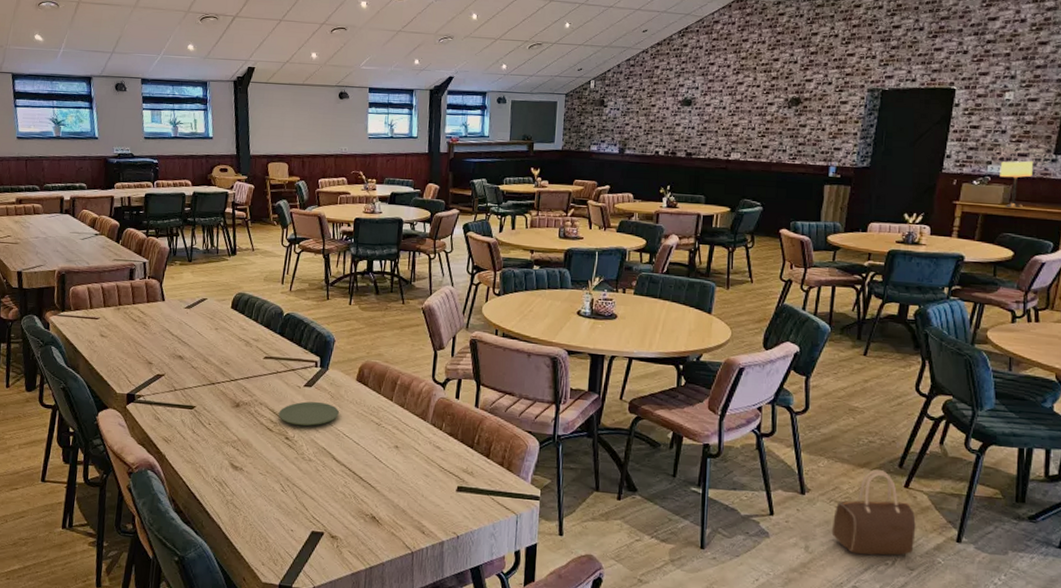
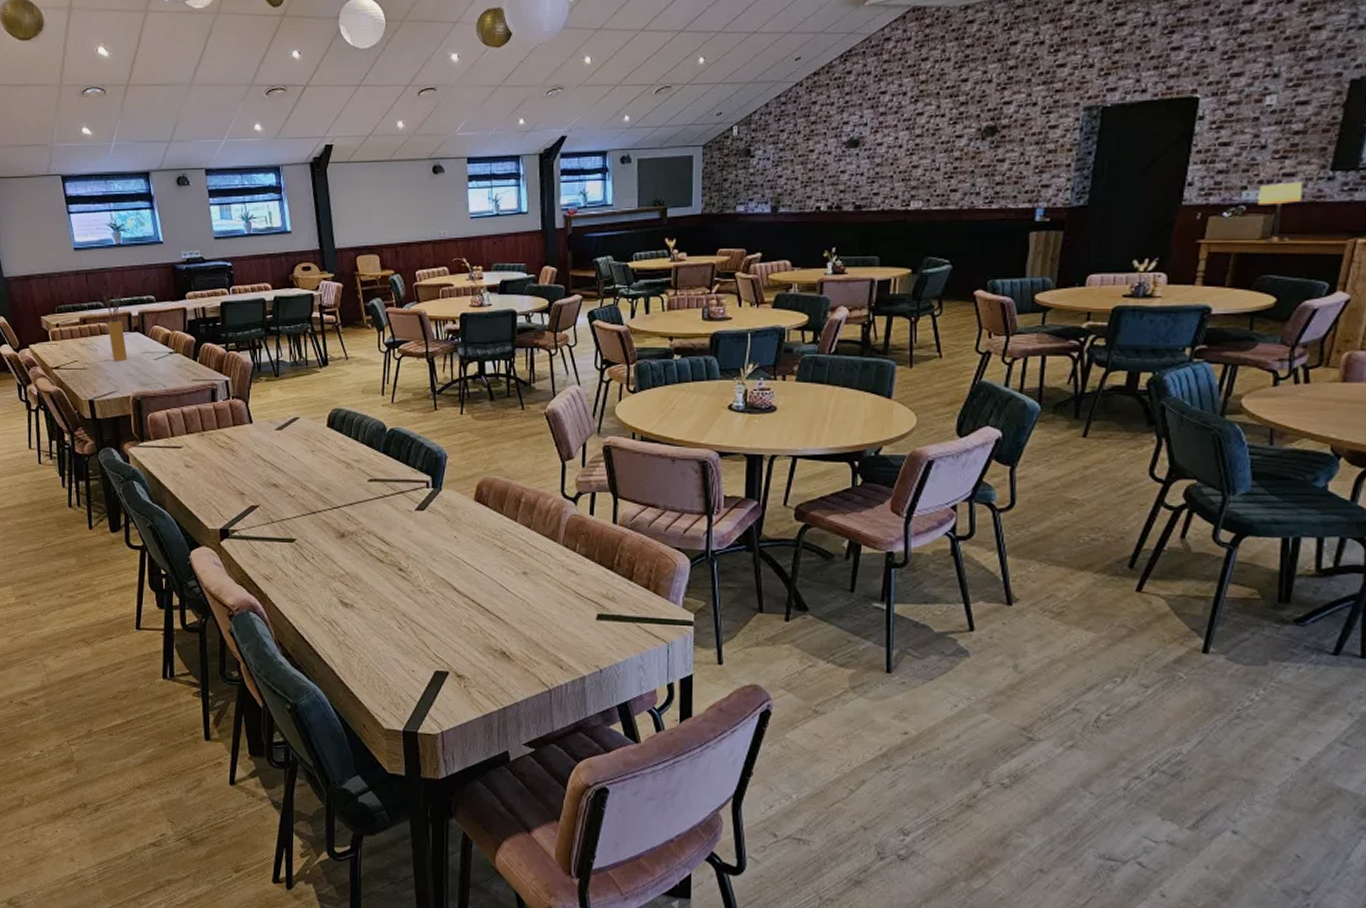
vase: none [38,172,60,239] -> present [102,285,128,361]
plate: present [278,401,339,427] -> none [389,526,457,555]
handbag: present [831,469,916,556] -> none [1046,571,1151,673]

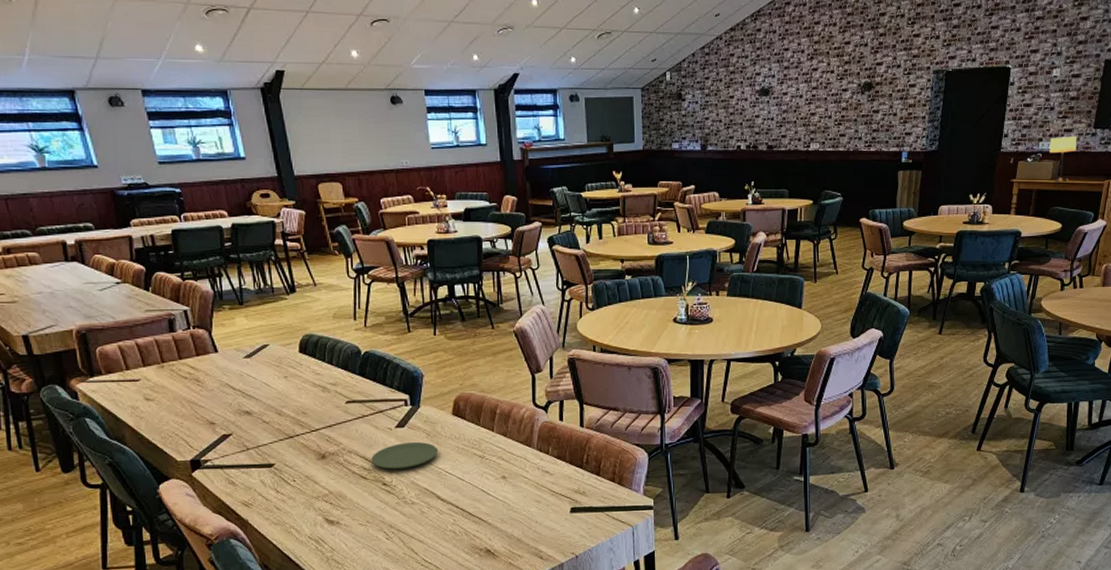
vase: present [102,285,128,361] -> none [27,211,66,293]
plate: none [389,526,457,555] -> present [371,441,438,470]

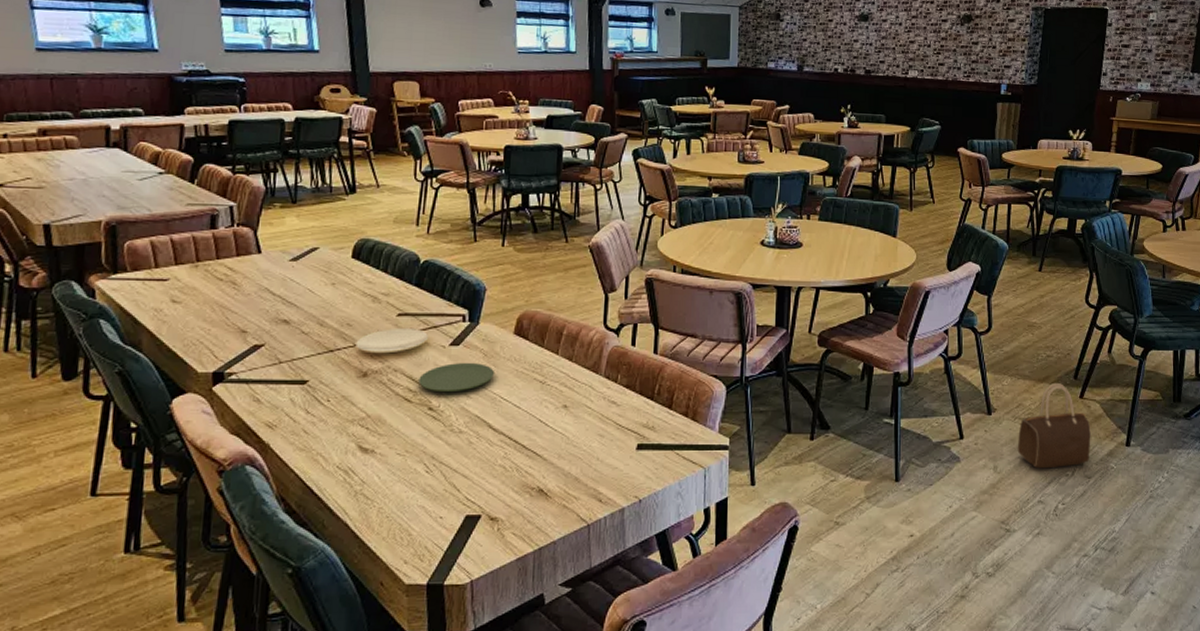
plate: none [312,414,377,438] -> present [356,328,429,354]
handbag: none [918,437,987,516] -> present [1017,382,1091,469]
table lamp: present [1049,136,1077,183] -> none [1148,78,1175,124]

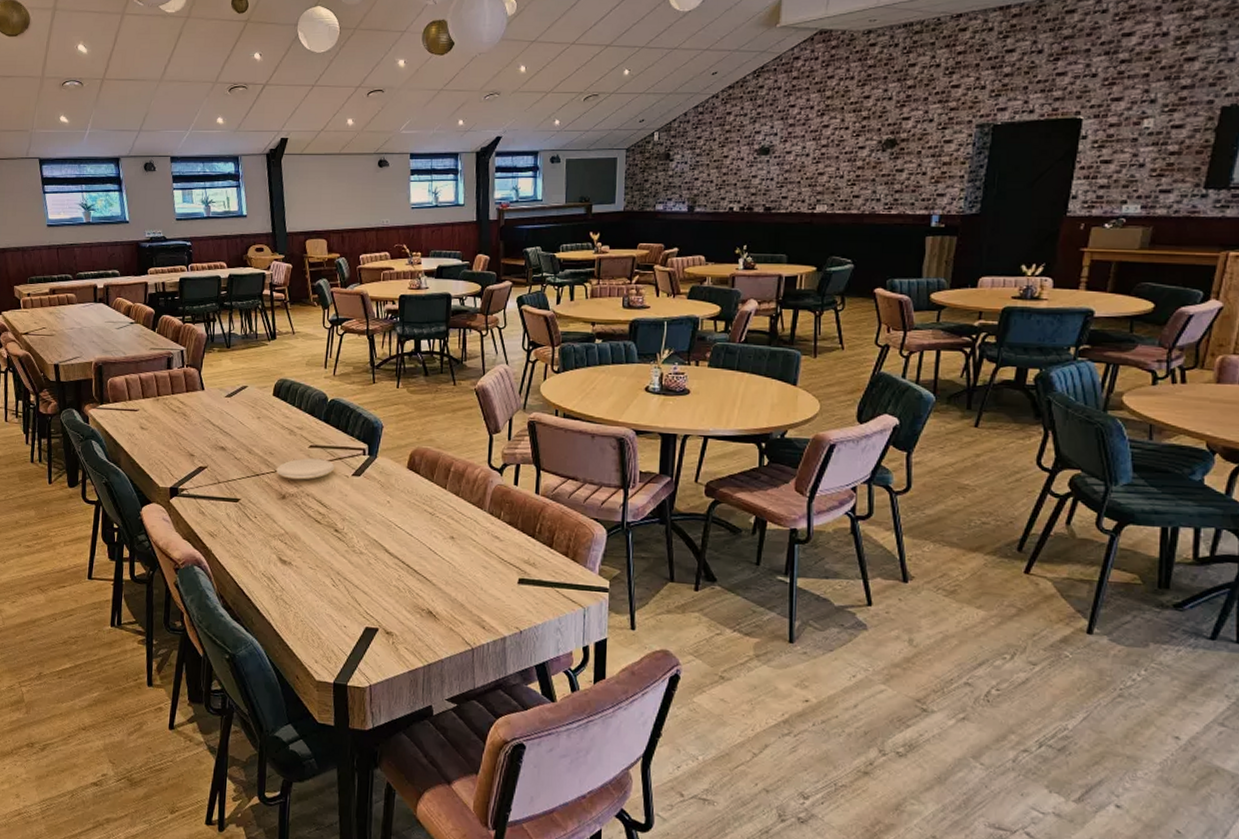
plate: present [419,362,494,393] -> none [327,491,390,518]
handbag: present [1017,382,1091,469] -> none [939,553,1038,649]

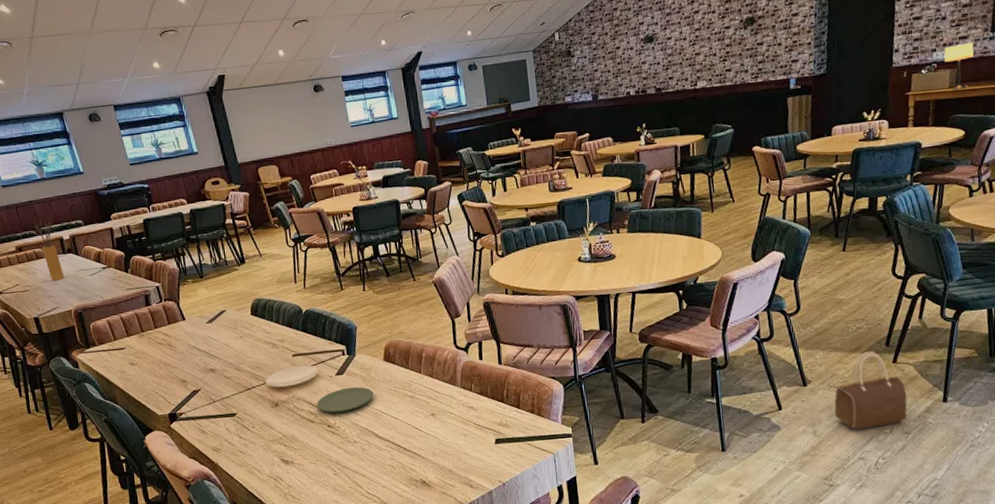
vase: none [71,260,93,329] -> present [33,214,65,281]
plate: none [327,491,390,518] -> present [317,386,373,413]
handbag: none [939,553,1038,649] -> present [834,351,908,430]
table lamp: none [1137,197,1179,254] -> present [944,42,974,91]

